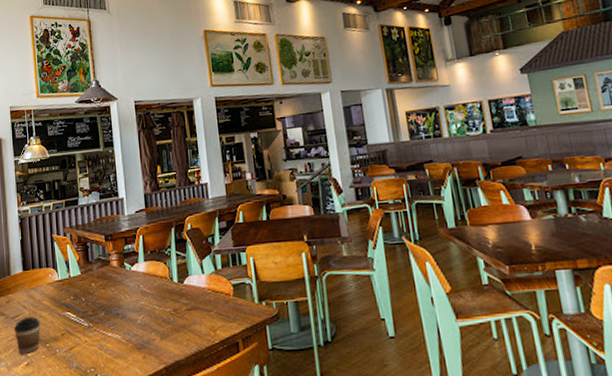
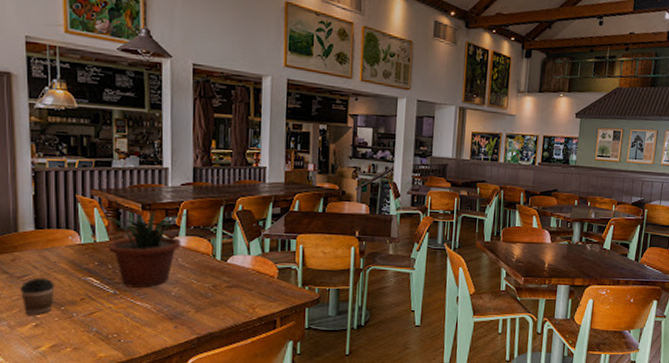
potted plant: none [71,239,150,319] -> present [99,211,195,288]

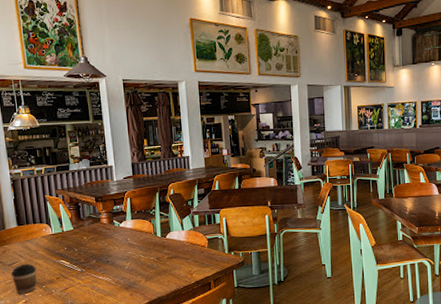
potted plant: present [99,211,195,288] -> none [63,201,137,266]

